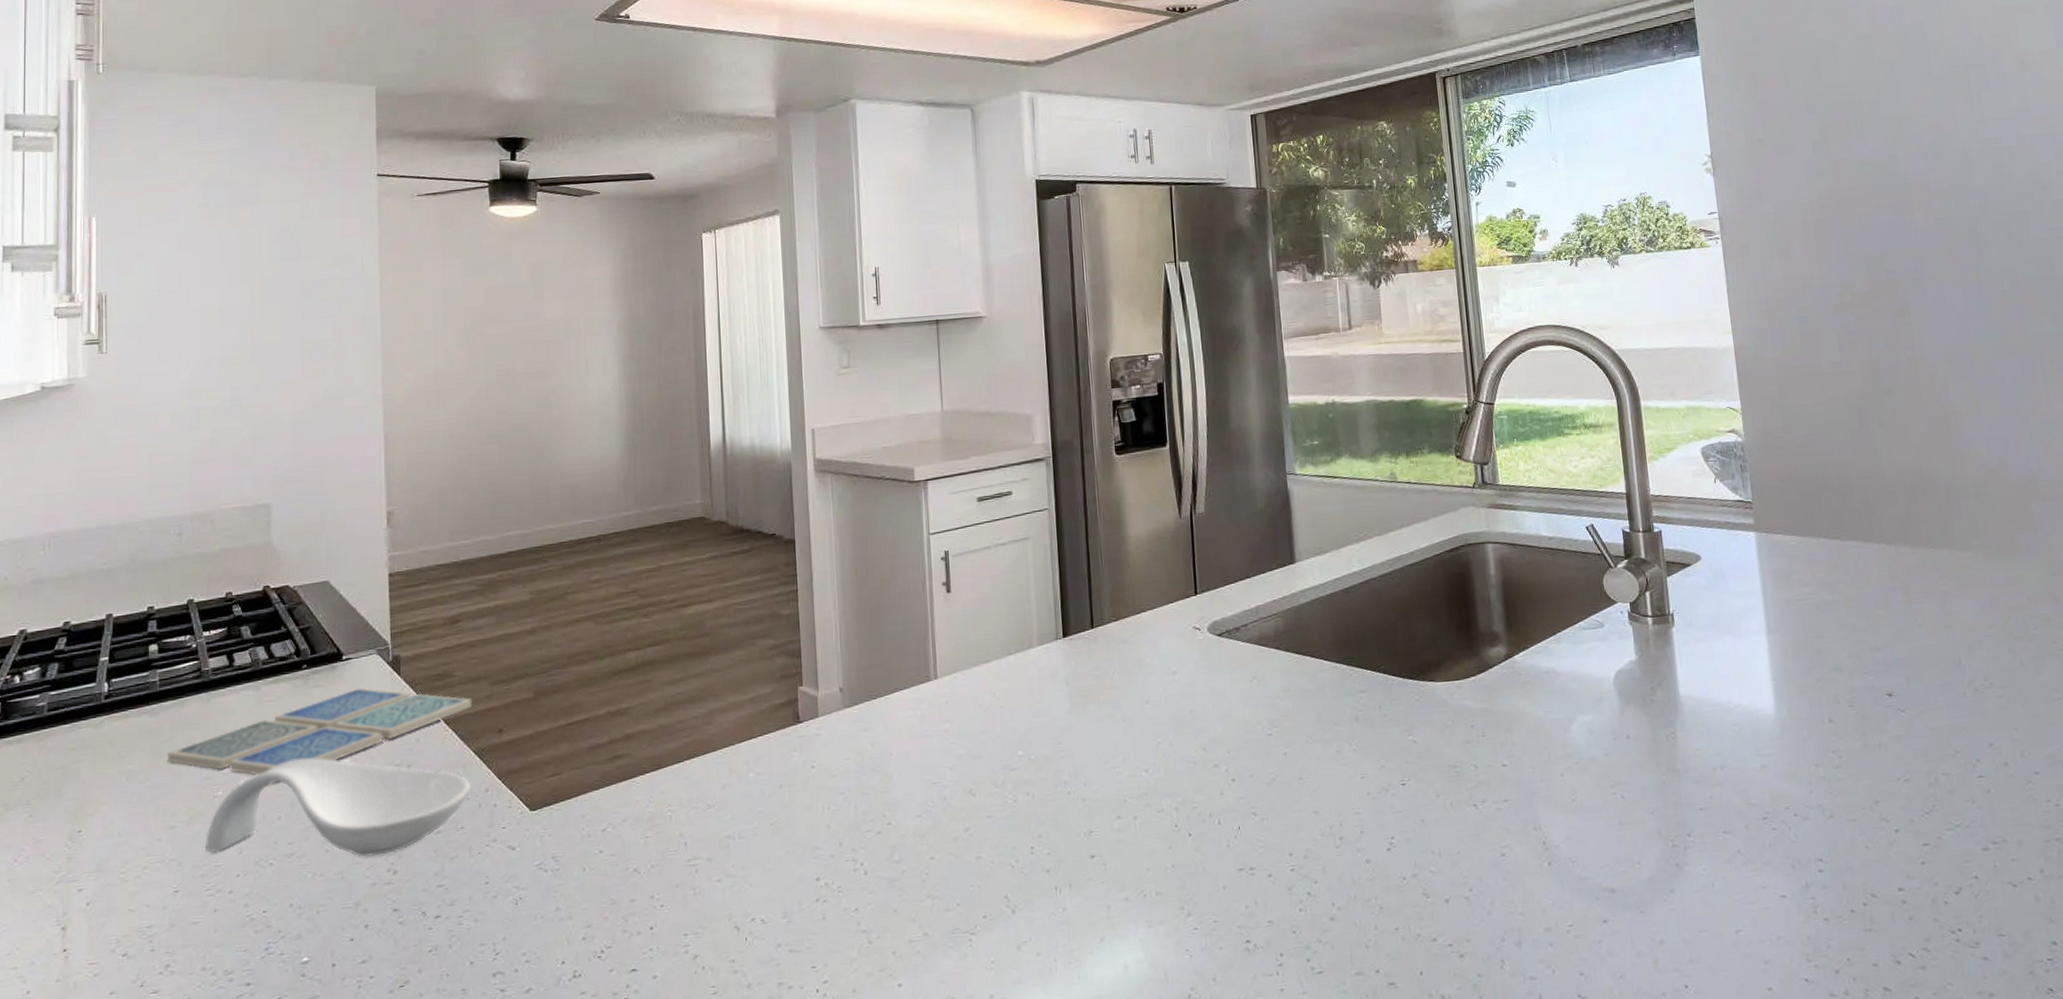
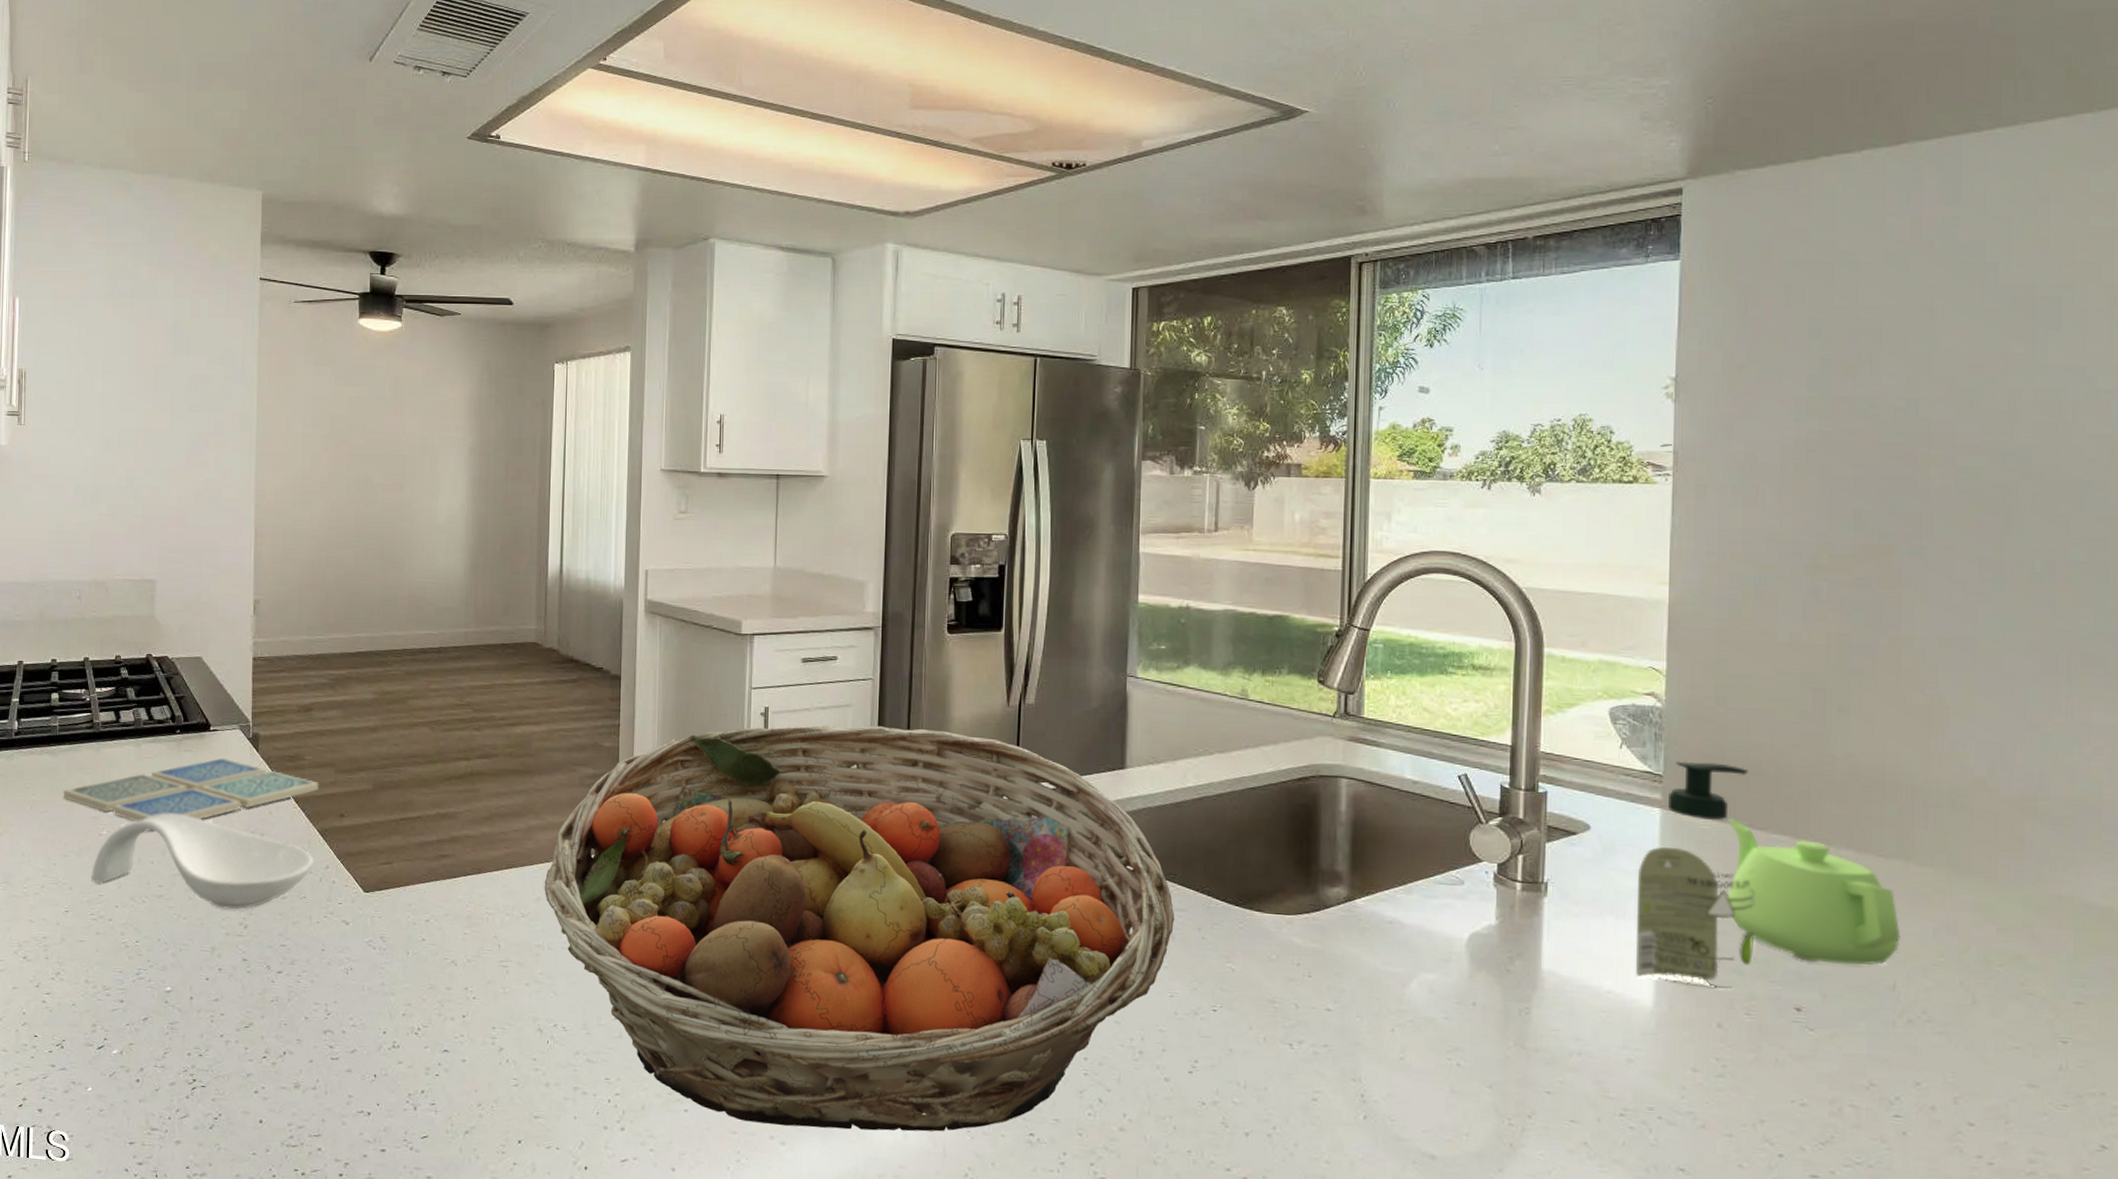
fruit basket: none [729,550,1357,985] -> present [544,725,1175,1132]
soap dispenser: none [1745,484,1848,689] -> present [1636,761,1756,989]
teapot: none [1810,532,1958,650] -> present [1728,818,1901,966]

